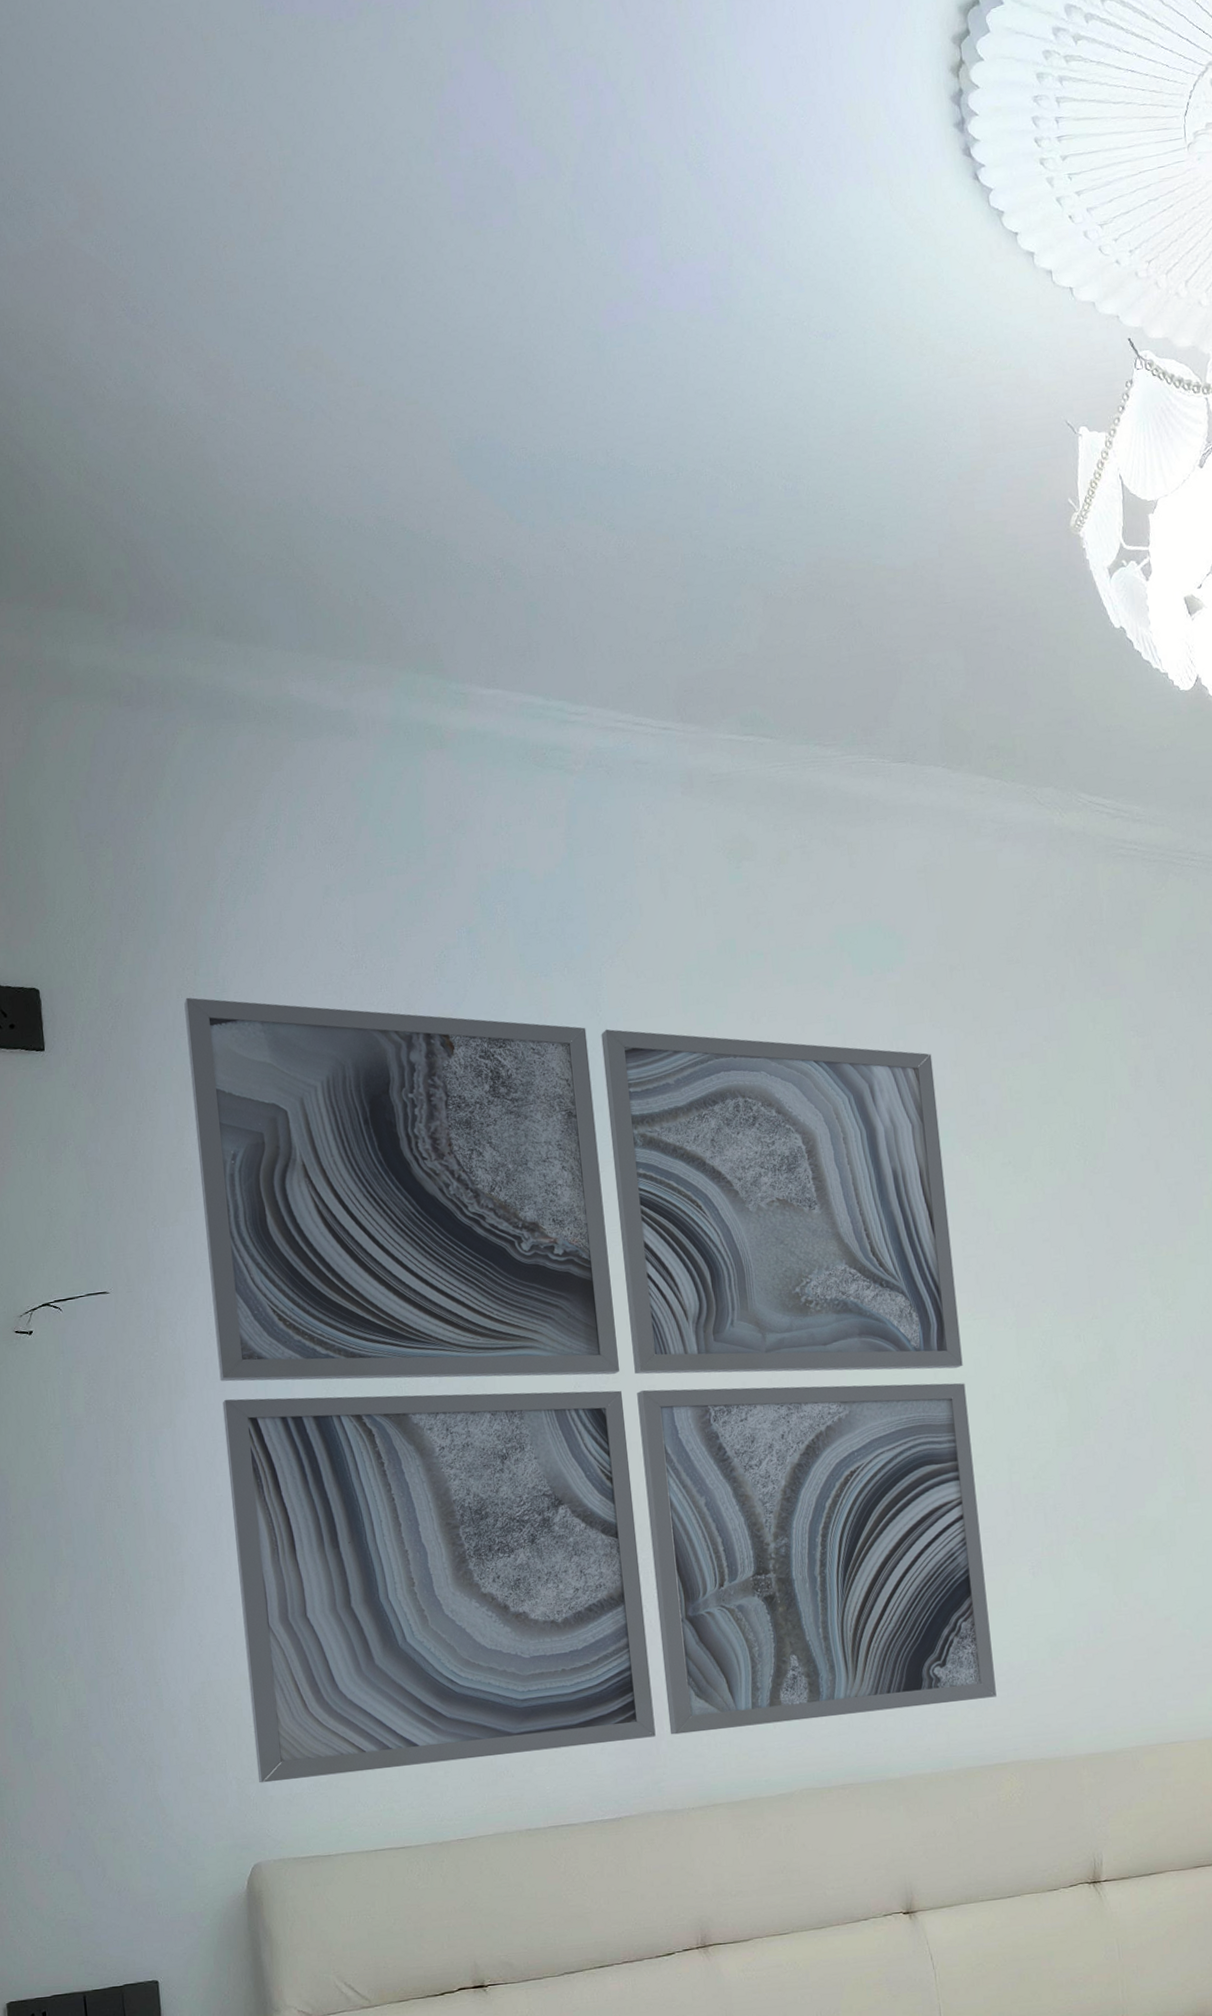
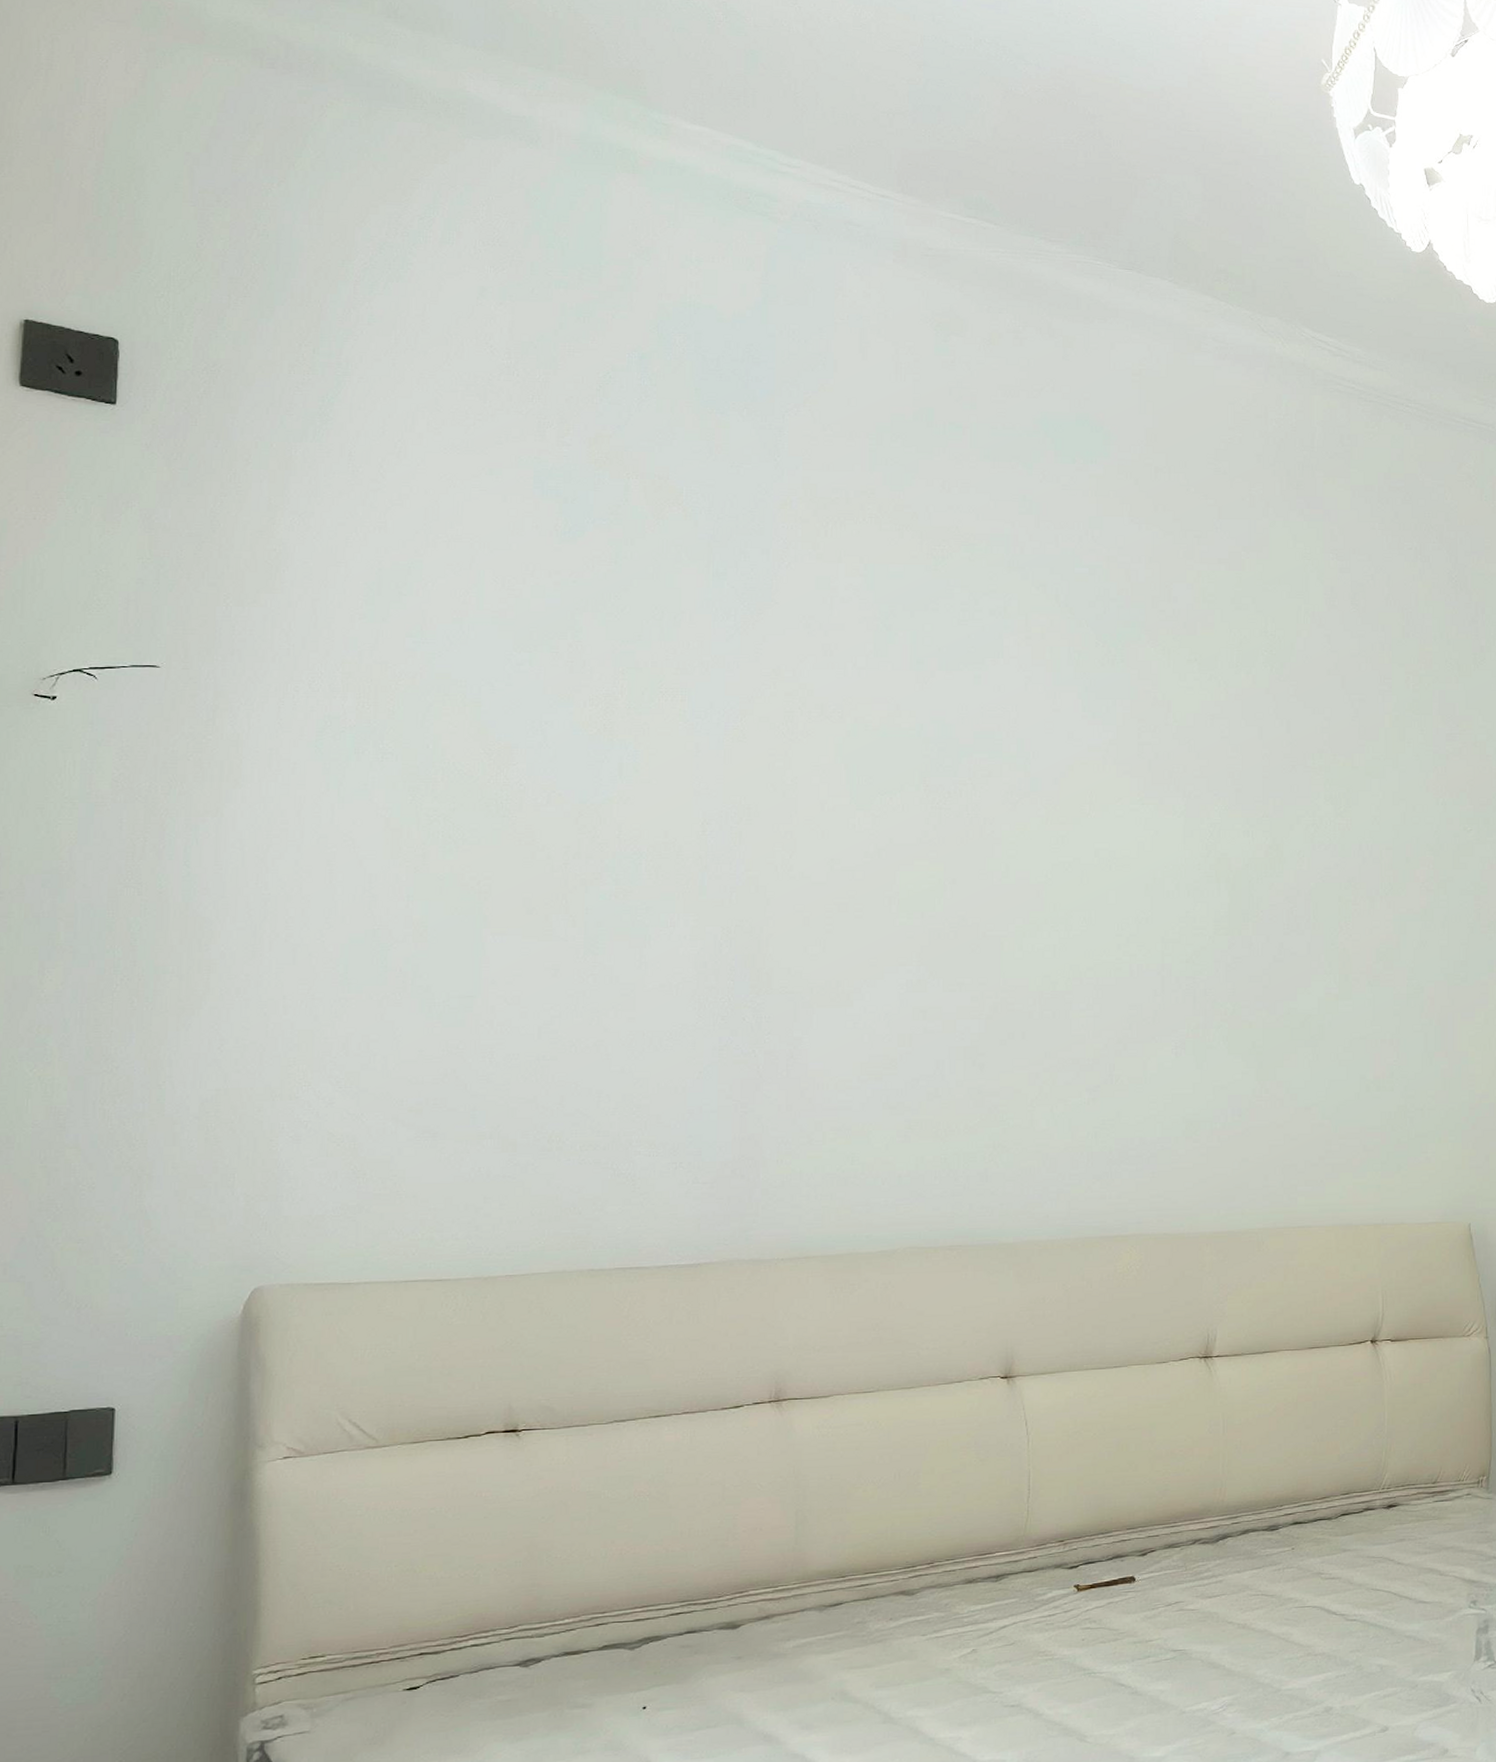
wall art: present [184,997,997,1783] -> none [272,374,1127,1202]

